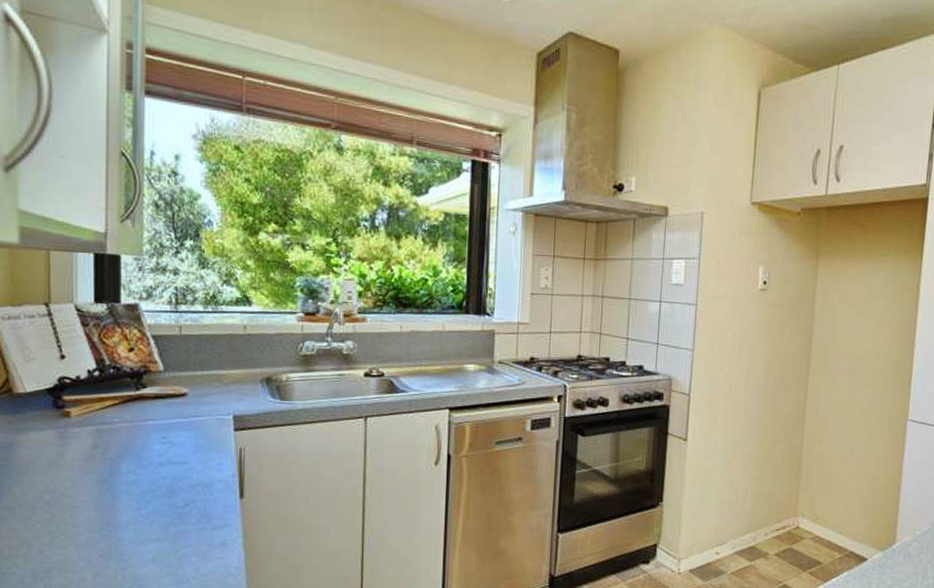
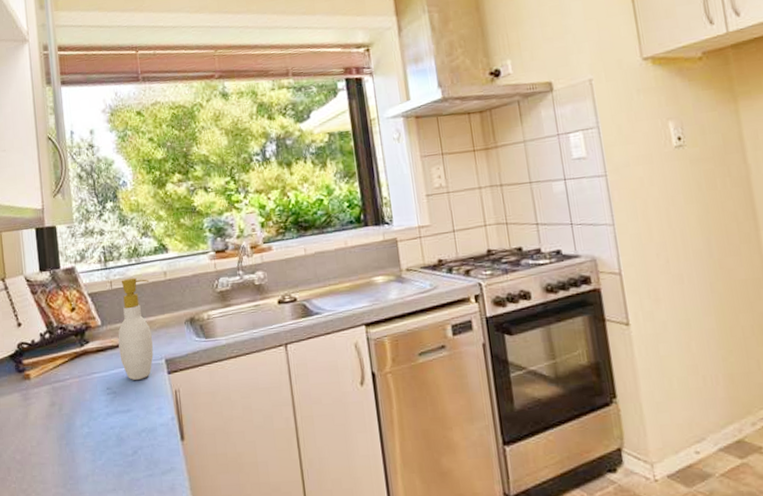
soap bottle: none [181,326,225,433] -> present [118,277,154,380]

